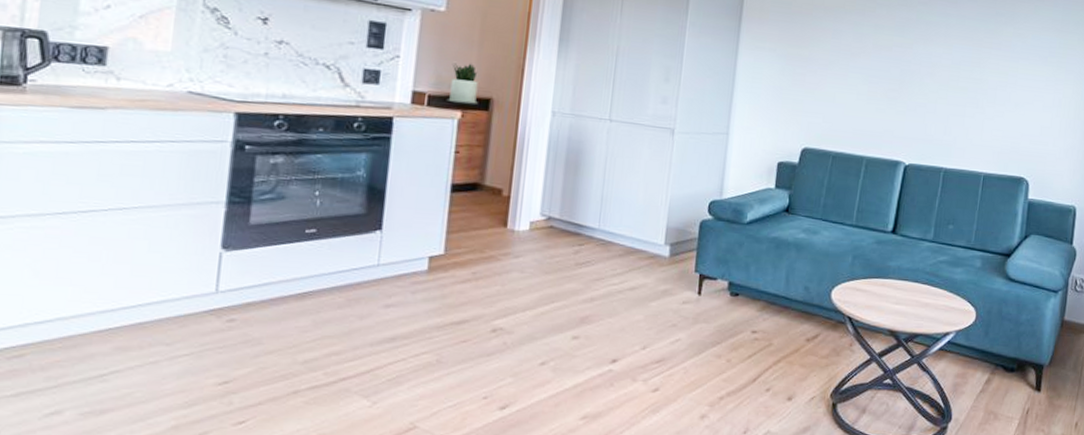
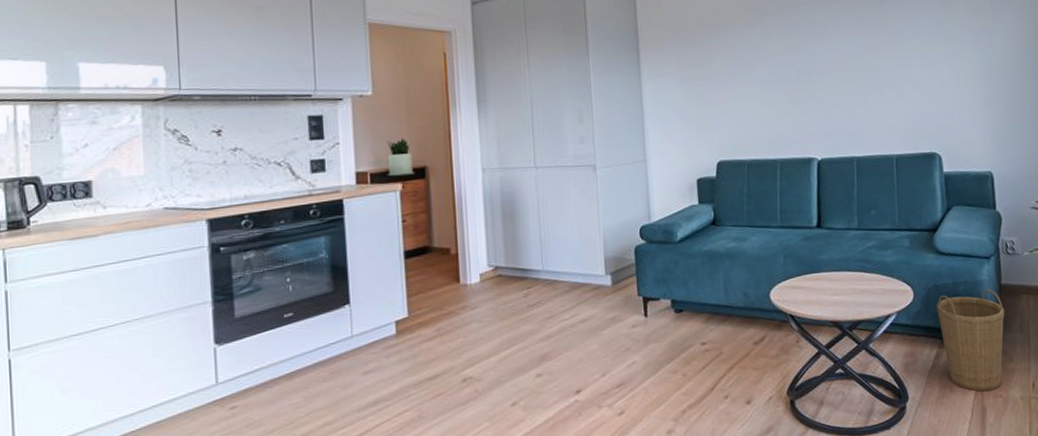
basket: none [995,321,1062,424] -> present [936,289,1005,392]

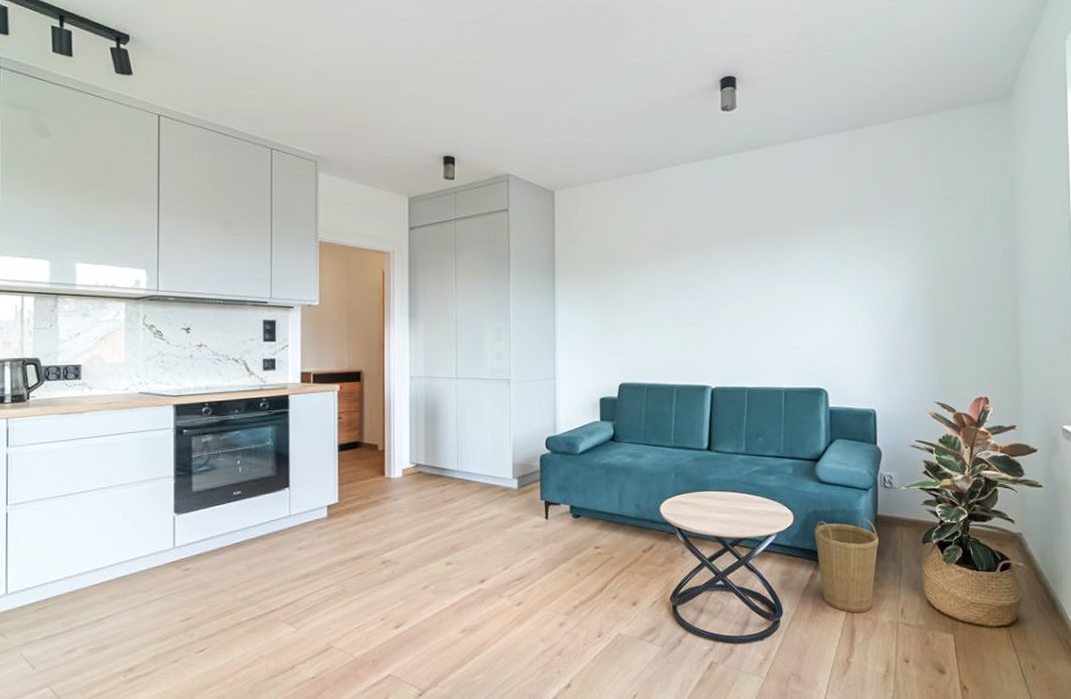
planter: present [386,137,415,177] -> none [327,344,351,379]

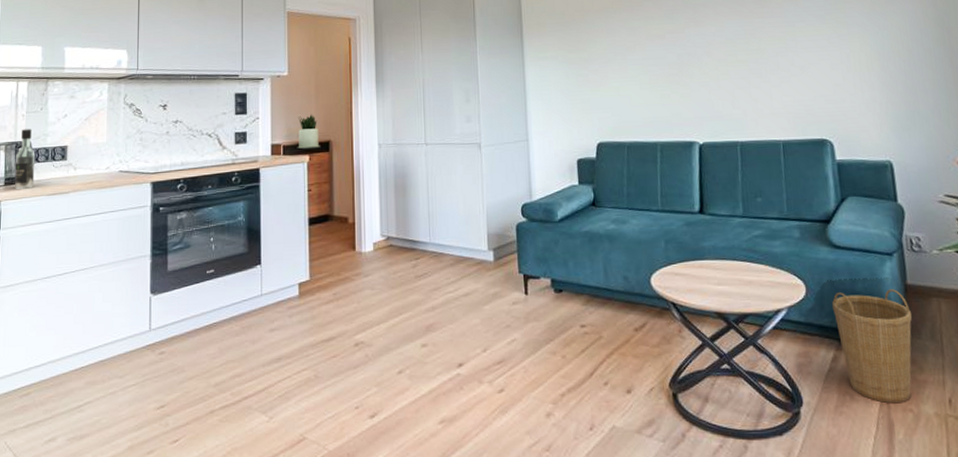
bottle: none [22,346,45,408] -> present [14,129,35,190]
planter: none [327,344,351,379] -> present [296,114,320,150]

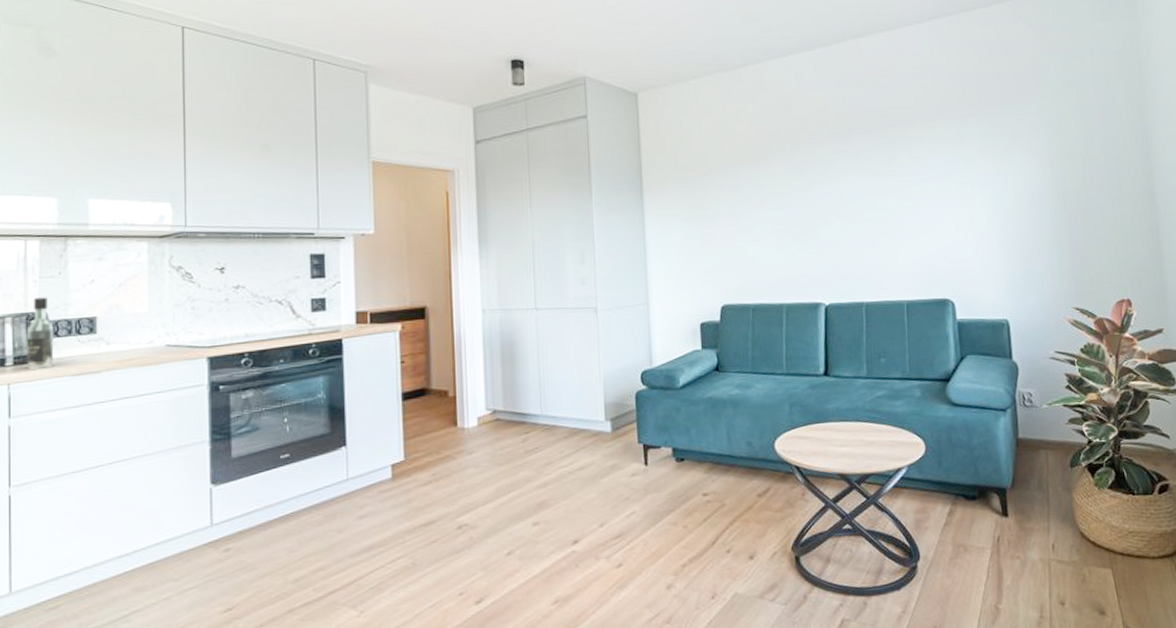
planter: present [296,114,320,150] -> none [386,277,414,317]
basket: present [831,289,912,404] -> none [949,443,1022,552]

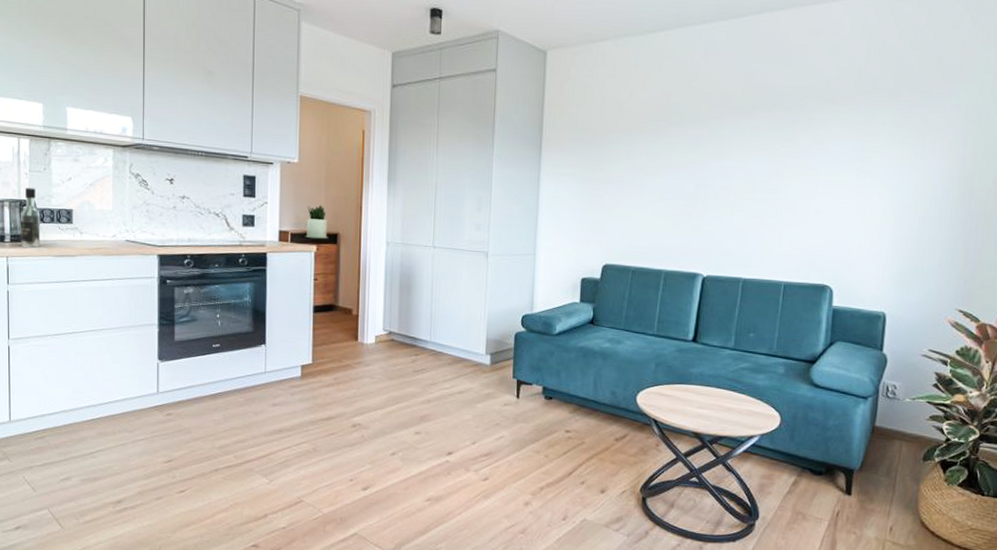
planter: none [386,277,414,317] -> present [304,204,328,240]

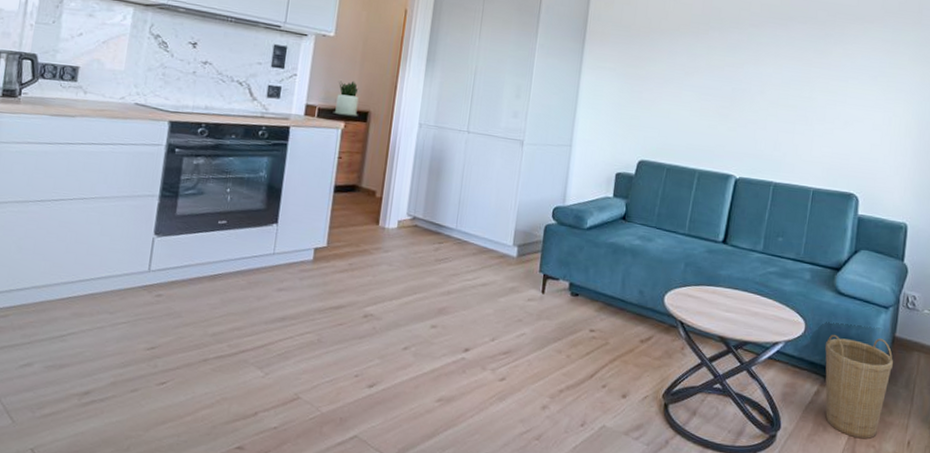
bottle: present [20,188,41,249] -> none [13,40,41,105]
basket: none [801,426,873,526] -> present [824,334,893,439]

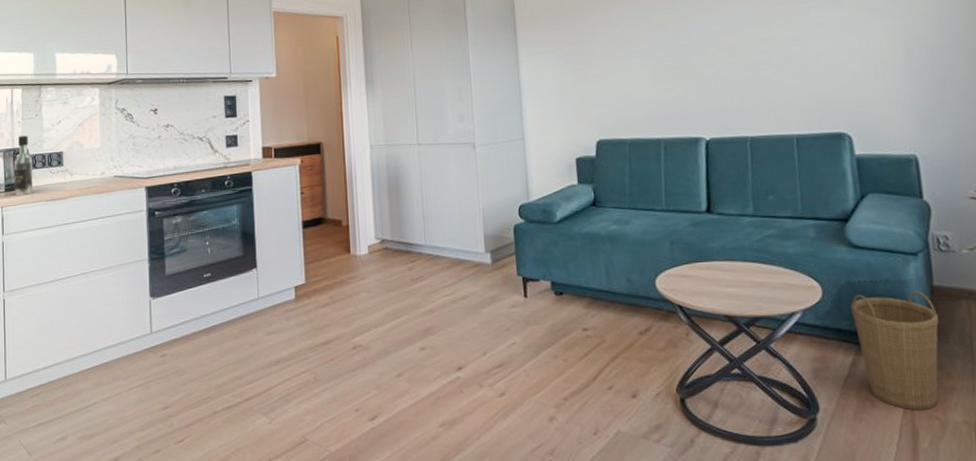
bottle: none [13,40,41,105] -> present [14,135,33,196]
planter: present [332,80,359,117] -> none [287,115,311,152]

